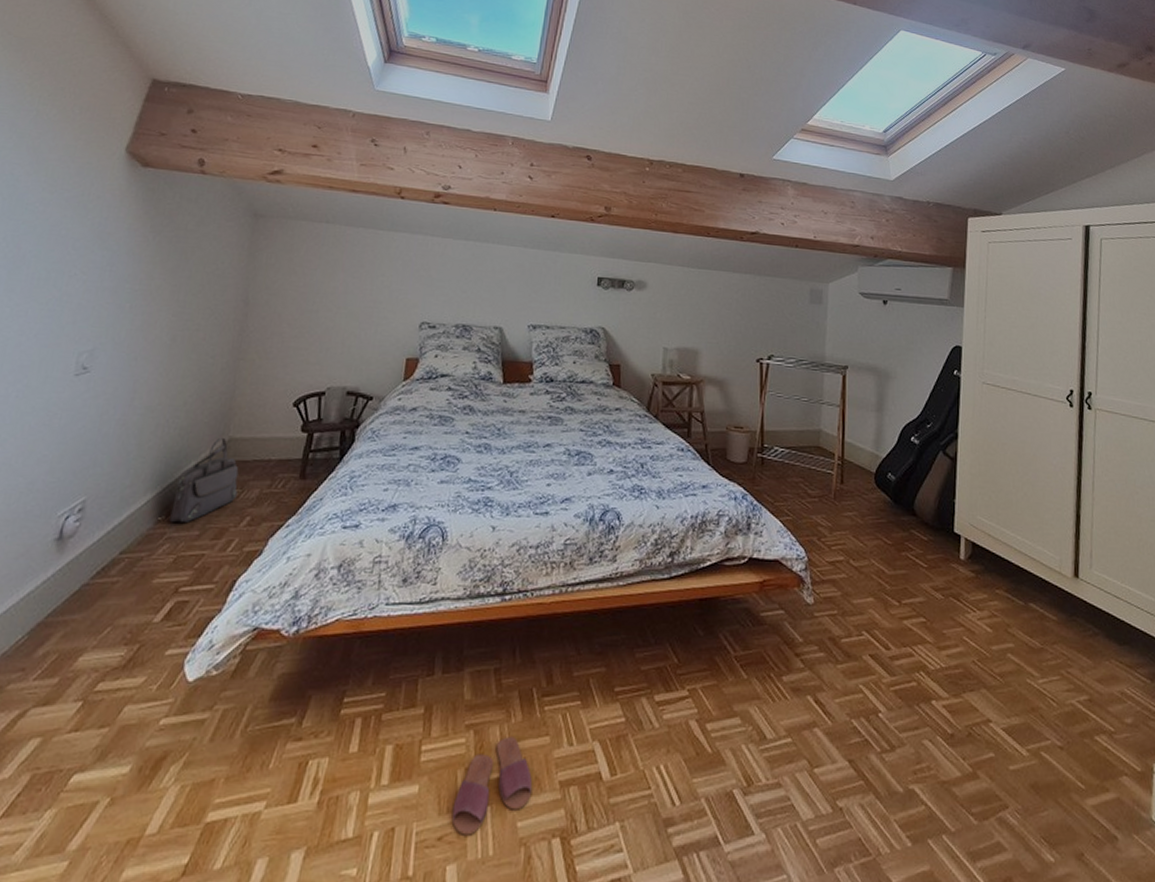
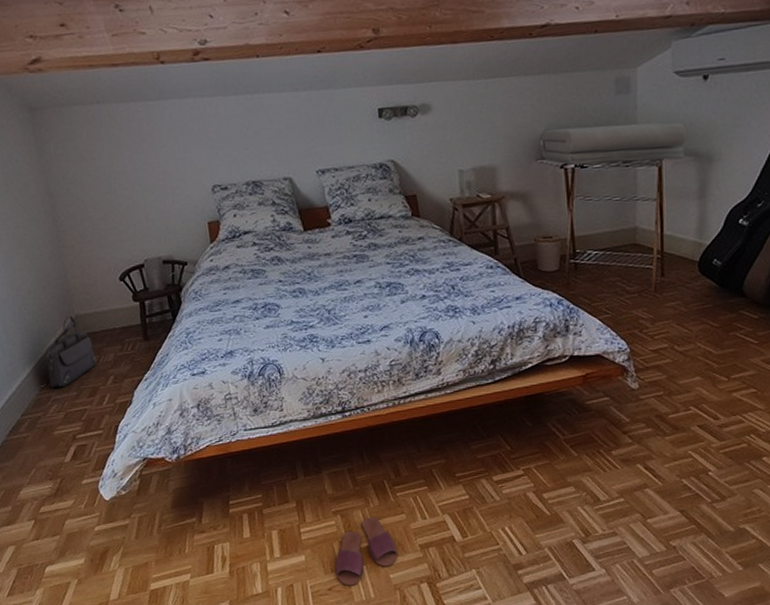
towel: none [741,323,869,371] -> present [540,122,687,166]

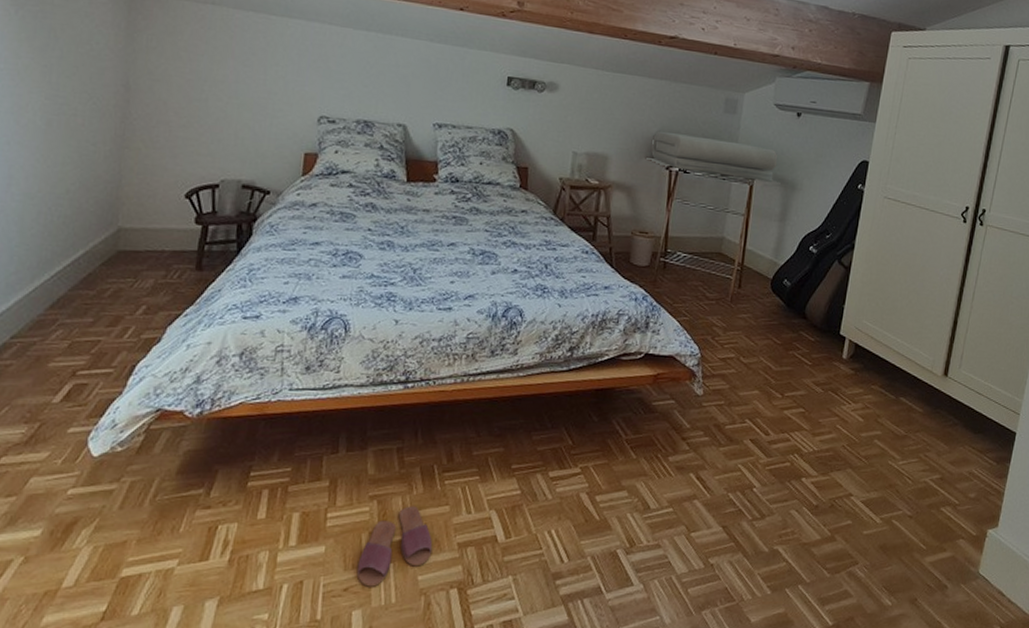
handbag: present [45,315,97,389] -> none [61,226,131,310]

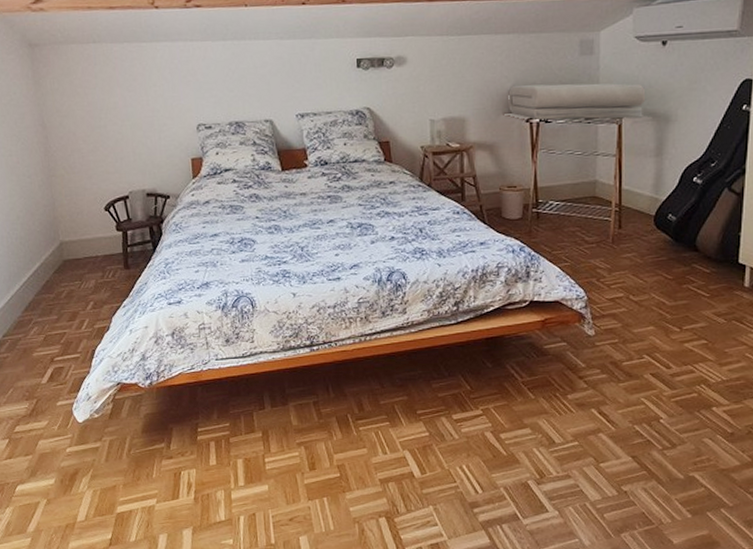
slippers: present [356,506,433,587] -> none [297,450,358,517]

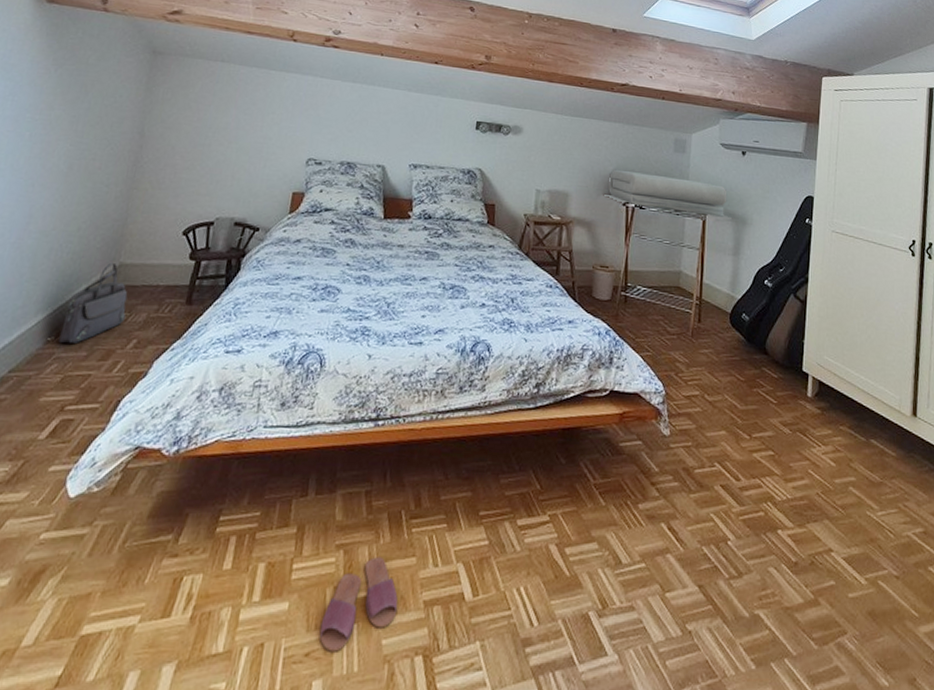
handbag: none [30,241,79,311] -> present [58,262,128,344]
slippers: none [297,450,358,517] -> present [319,557,398,652]

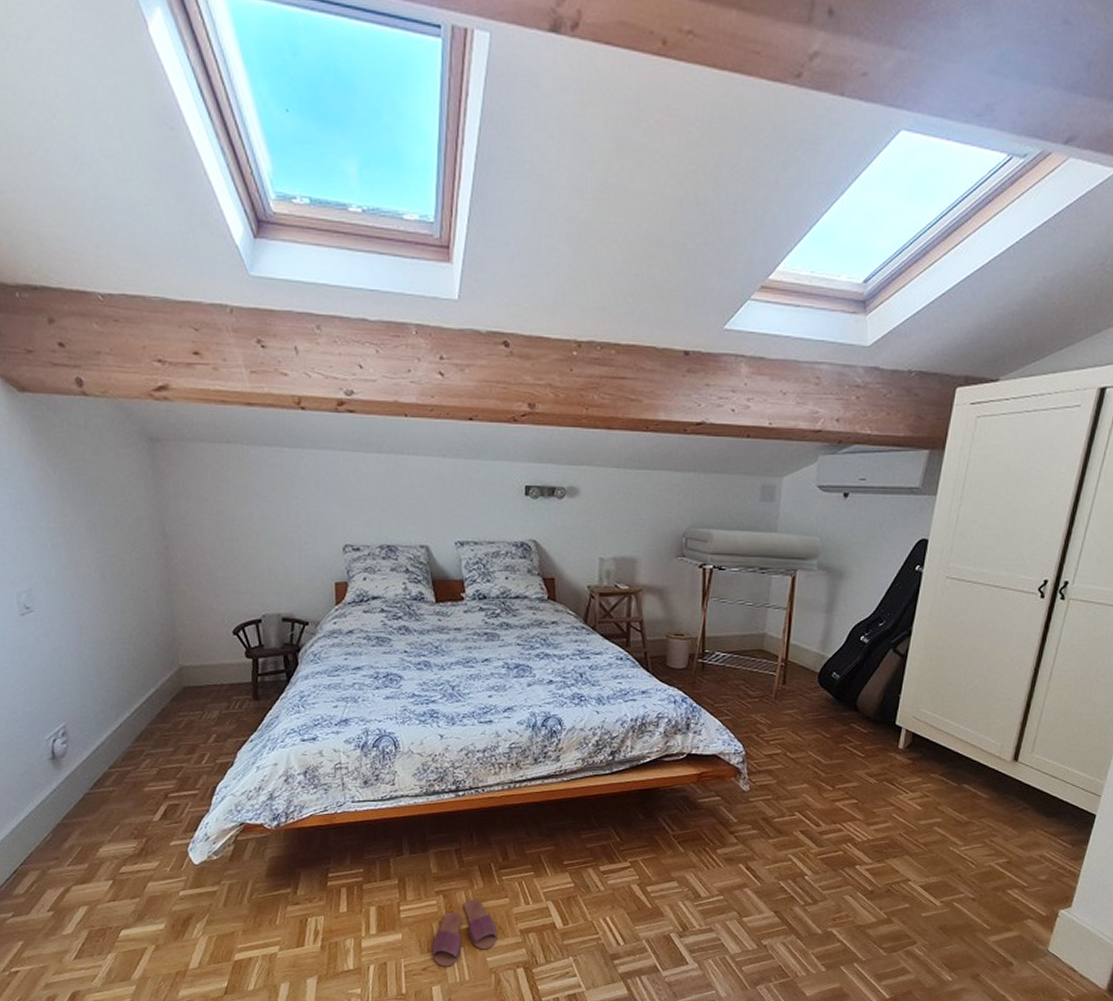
handbag: present [58,262,128,344] -> none [143,665,199,742]

